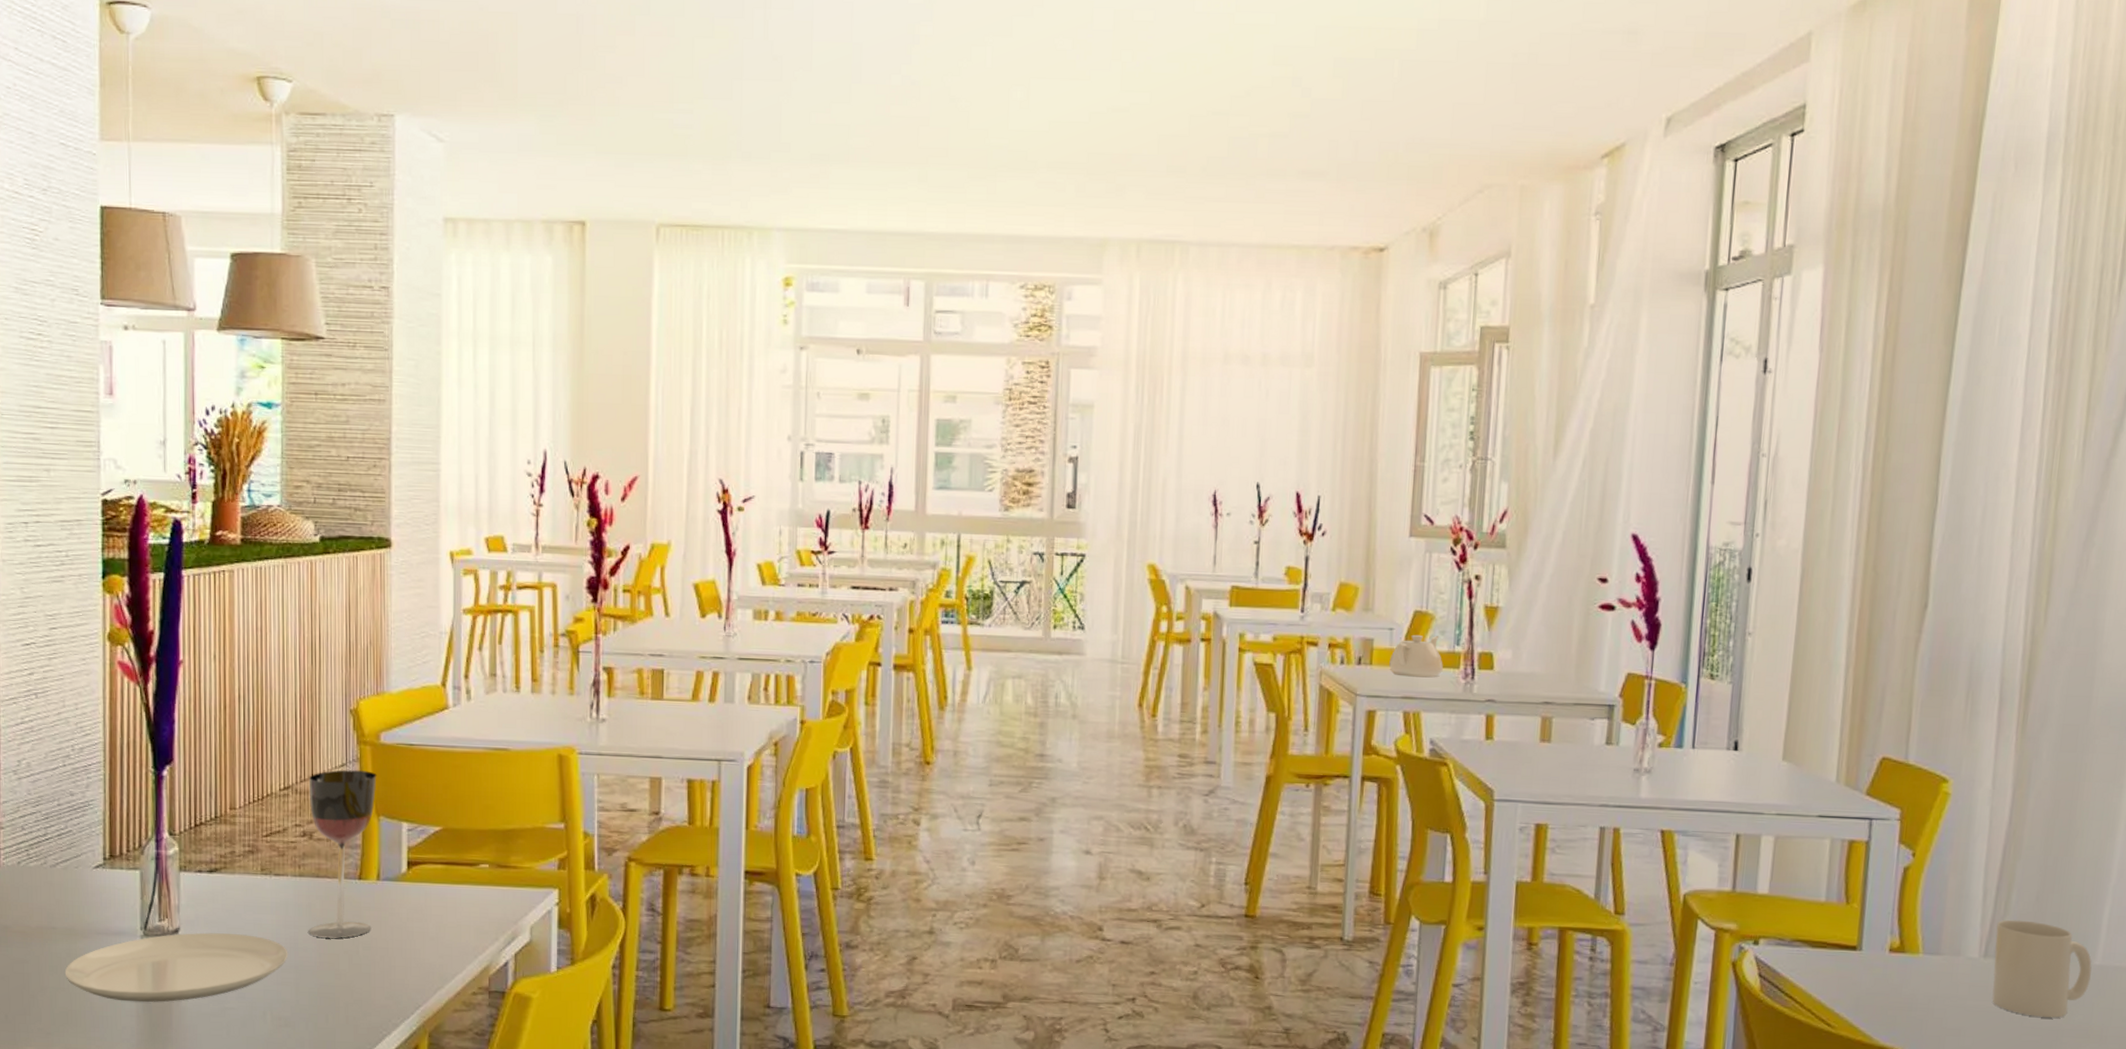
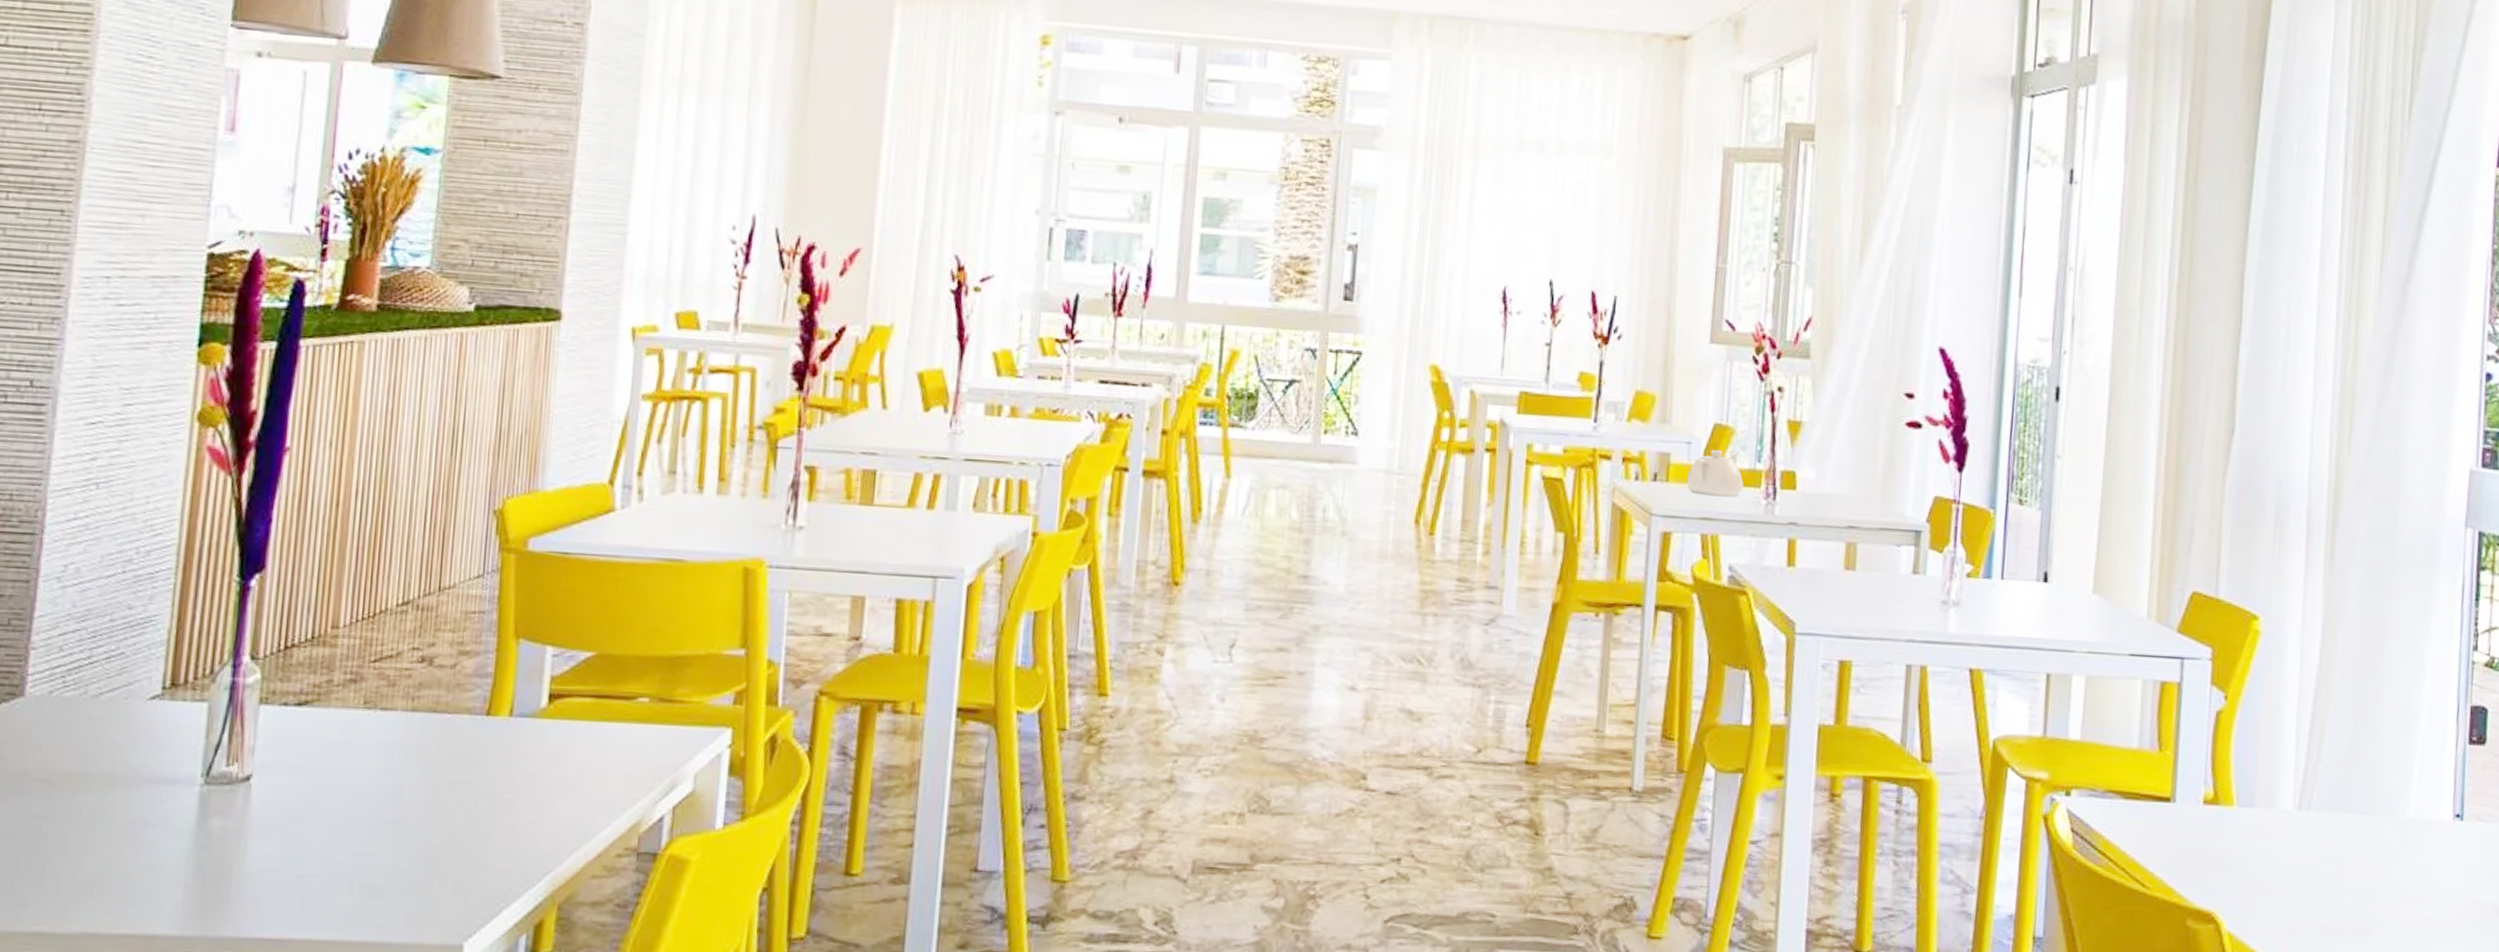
plate: present [64,932,289,1003] -> none [95,780,389,869]
wineglass: present [308,770,377,938] -> none [417,582,520,788]
cup: present [1992,919,2092,1018] -> none [2307,768,2405,876]

